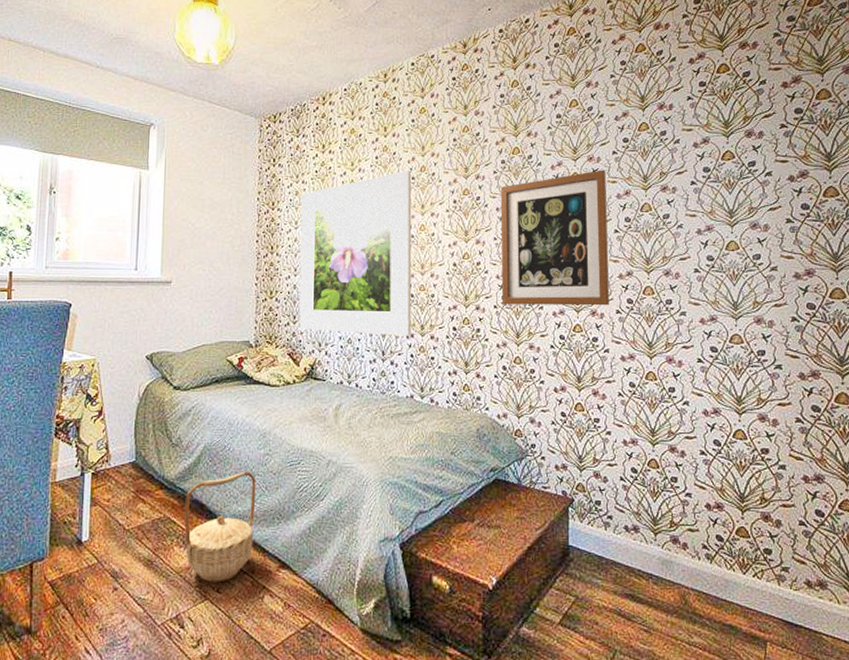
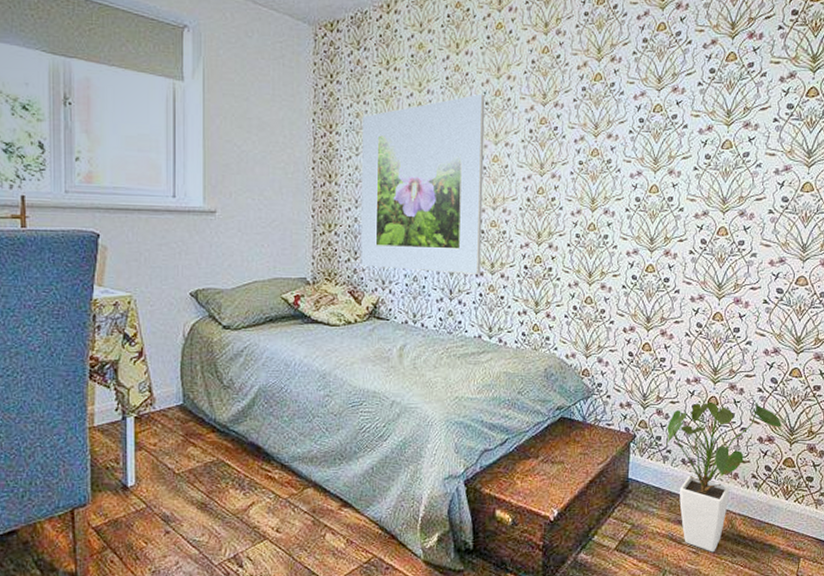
basket: present [184,471,256,582] -> none [239,413,316,523]
wall art: present [500,169,609,306] -> none [575,102,690,246]
house plant: none [605,464,731,632] -> present [665,401,783,553]

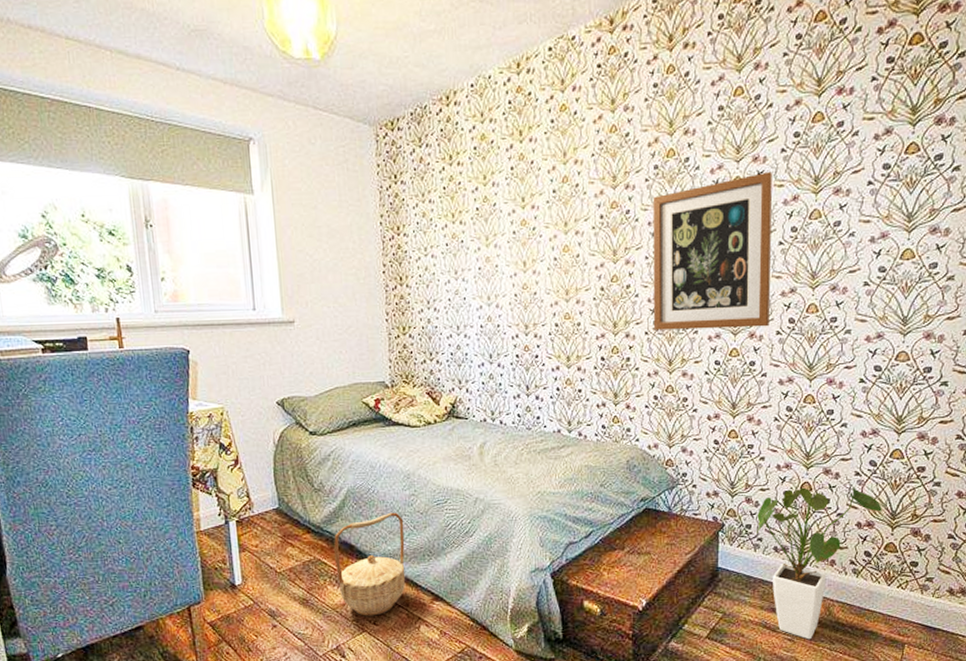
basket: none [239,413,316,523] -> present [333,512,406,616]
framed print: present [361,93,486,274] -> none [428,181,557,369]
wall art: none [575,102,690,246] -> present [652,171,772,331]

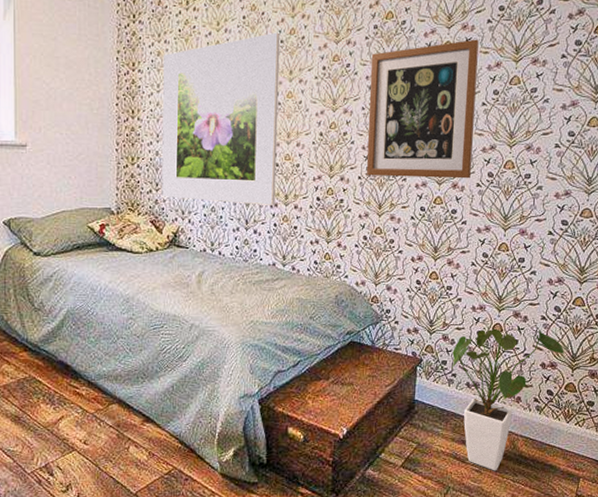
basket: present [333,512,406,616] -> none [49,334,120,435]
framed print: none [428,181,557,369] -> present [162,32,281,205]

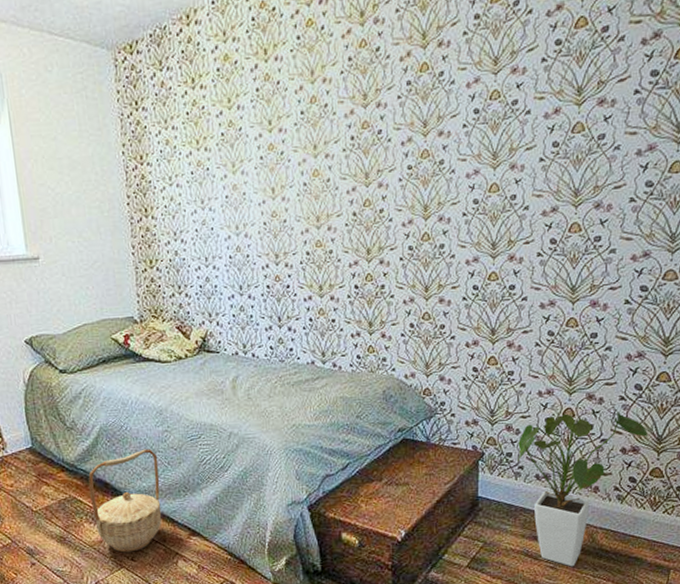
basket: none [49,334,120,435] -> present [88,449,162,553]
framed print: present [162,32,281,205] -> none [172,102,309,301]
wall art: present [366,39,479,179] -> none [405,83,532,256]

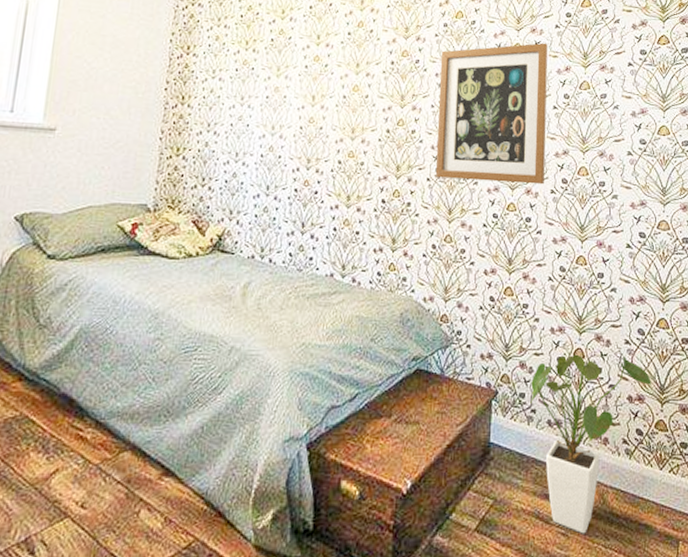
basket: present [88,449,162,553] -> none [45,359,142,496]
wall art: none [405,83,532,256] -> present [435,42,548,185]

